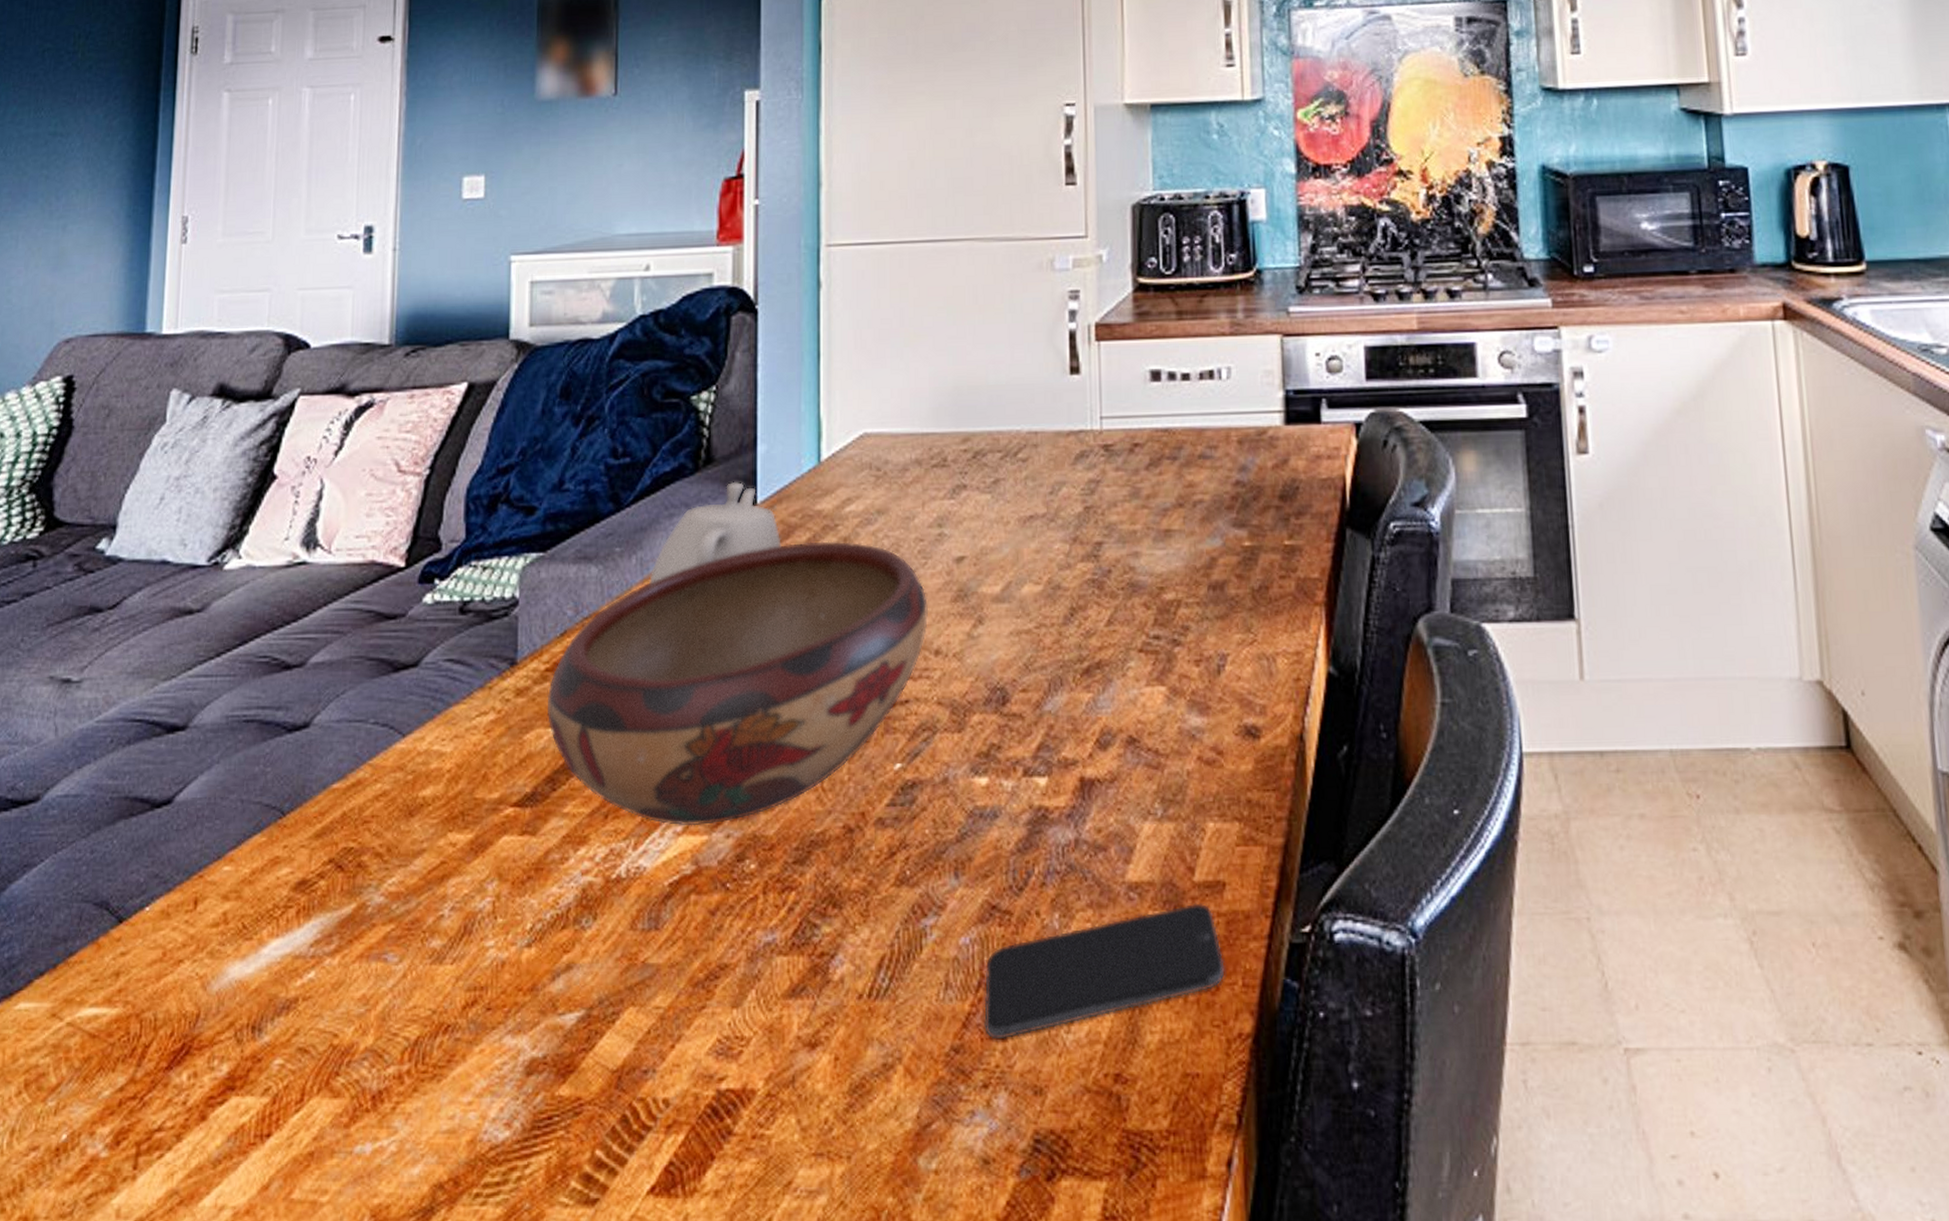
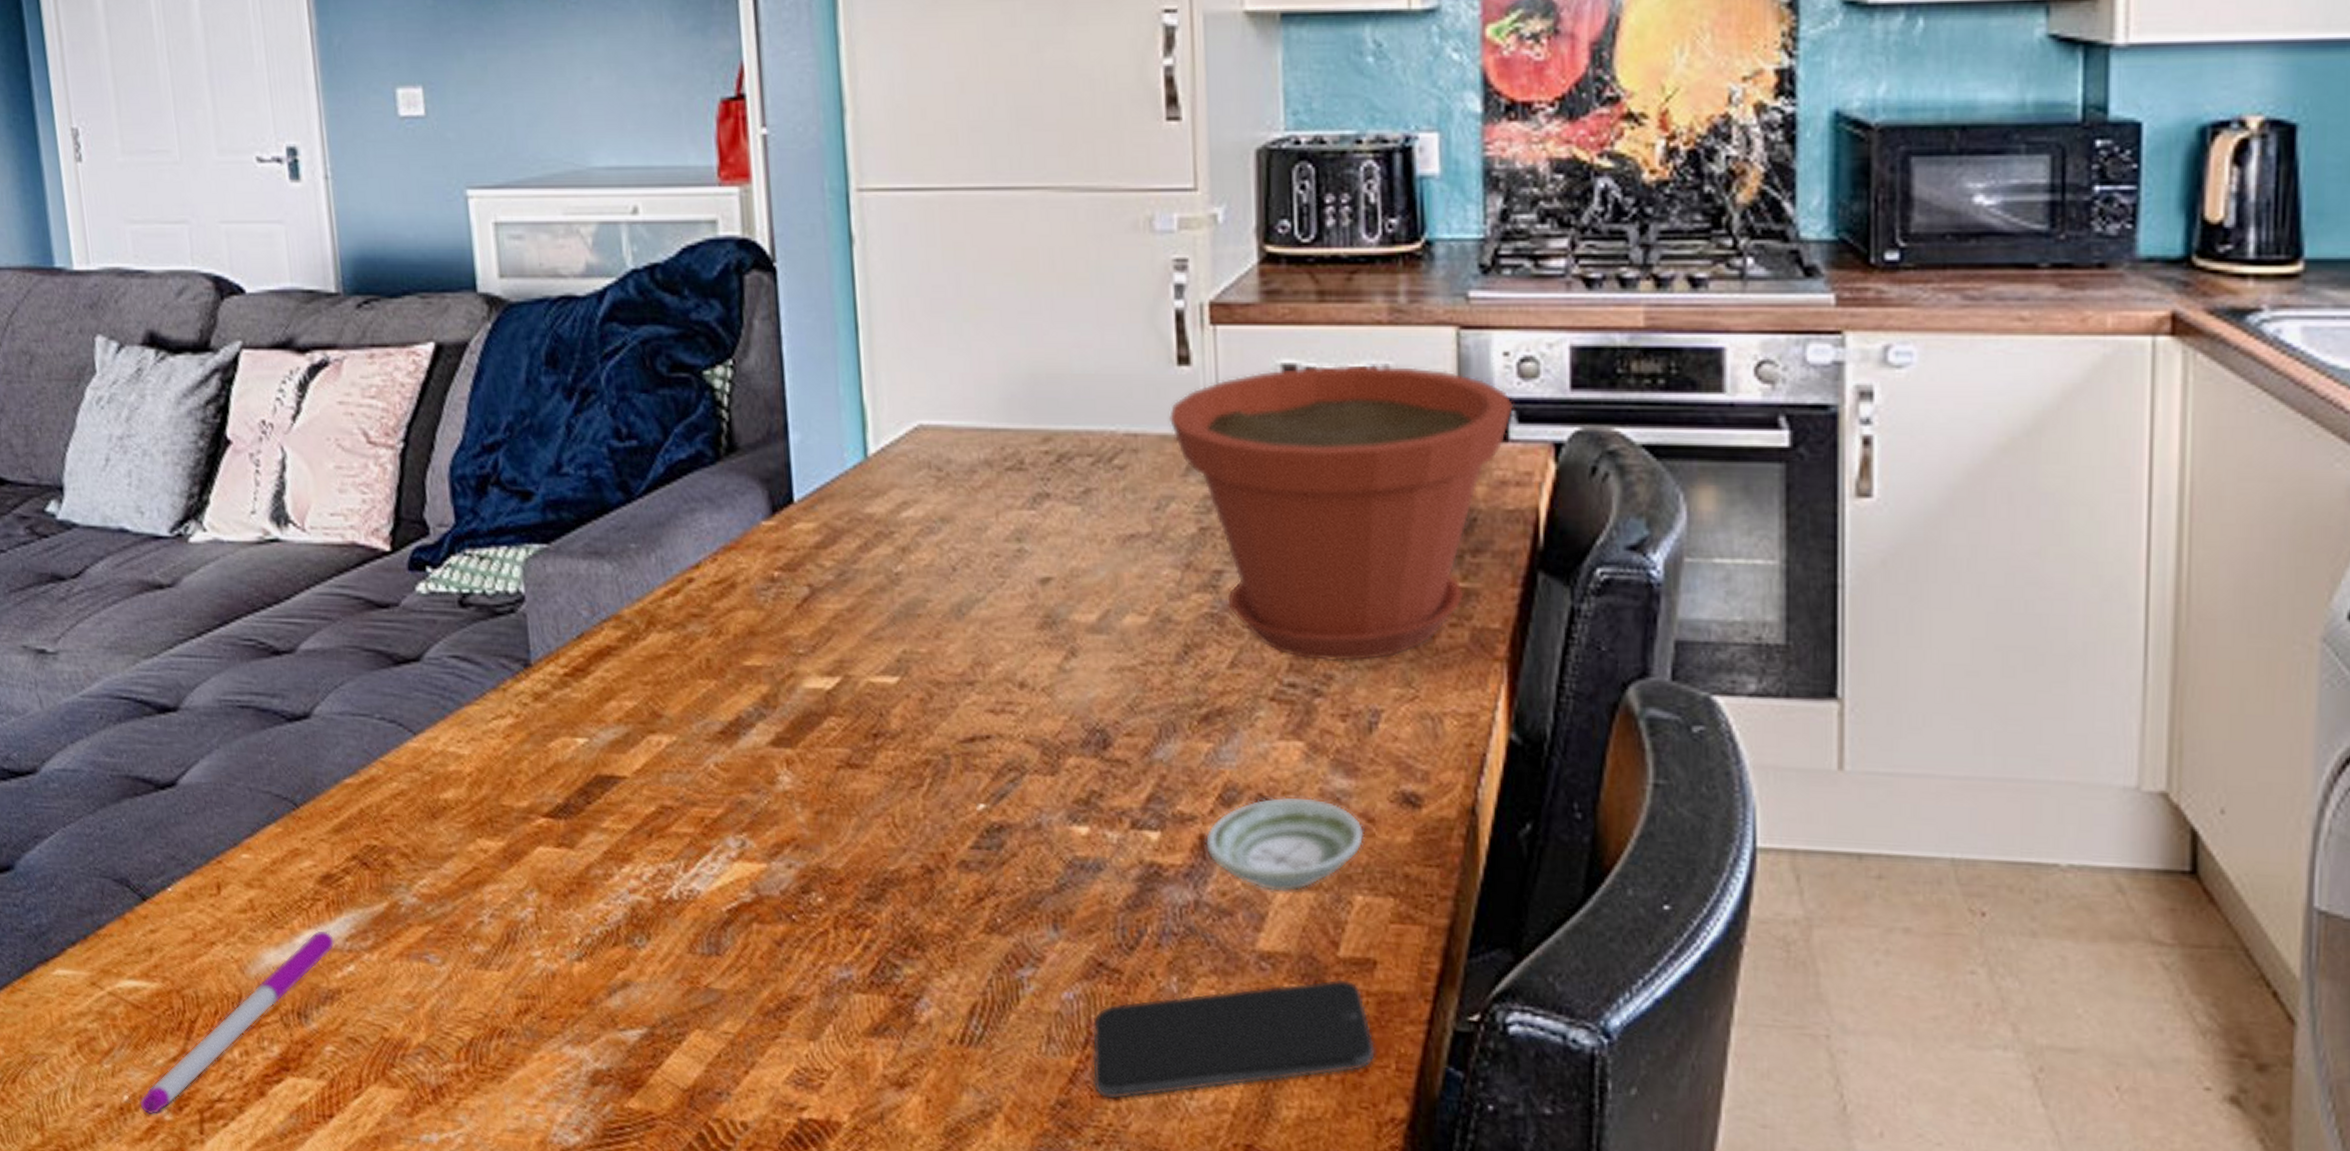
pen: none [77,938,299,1154] -> present [139,931,335,1115]
decorative bowl: present [546,541,928,826] -> none [569,549,1010,853]
teapot: present [648,481,783,583] -> none [672,474,828,586]
plant pot: none [1062,367,1325,614] -> present [1168,365,1515,662]
saucer: none [1085,736,1214,825] -> present [1206,796,1363,892]

